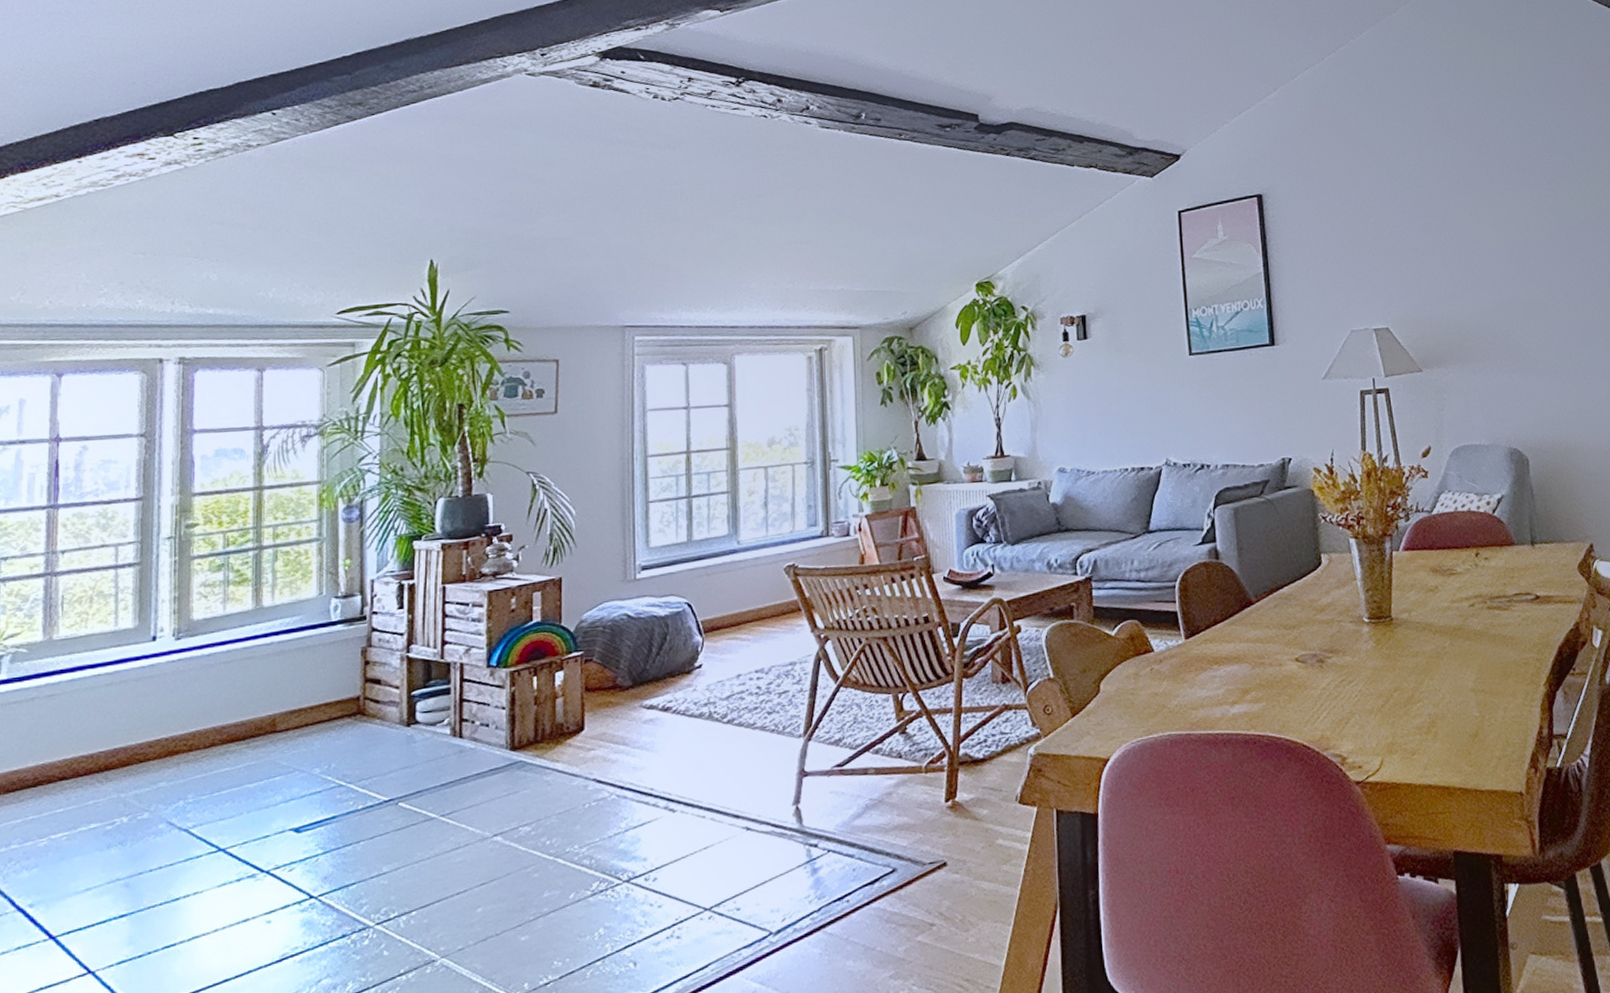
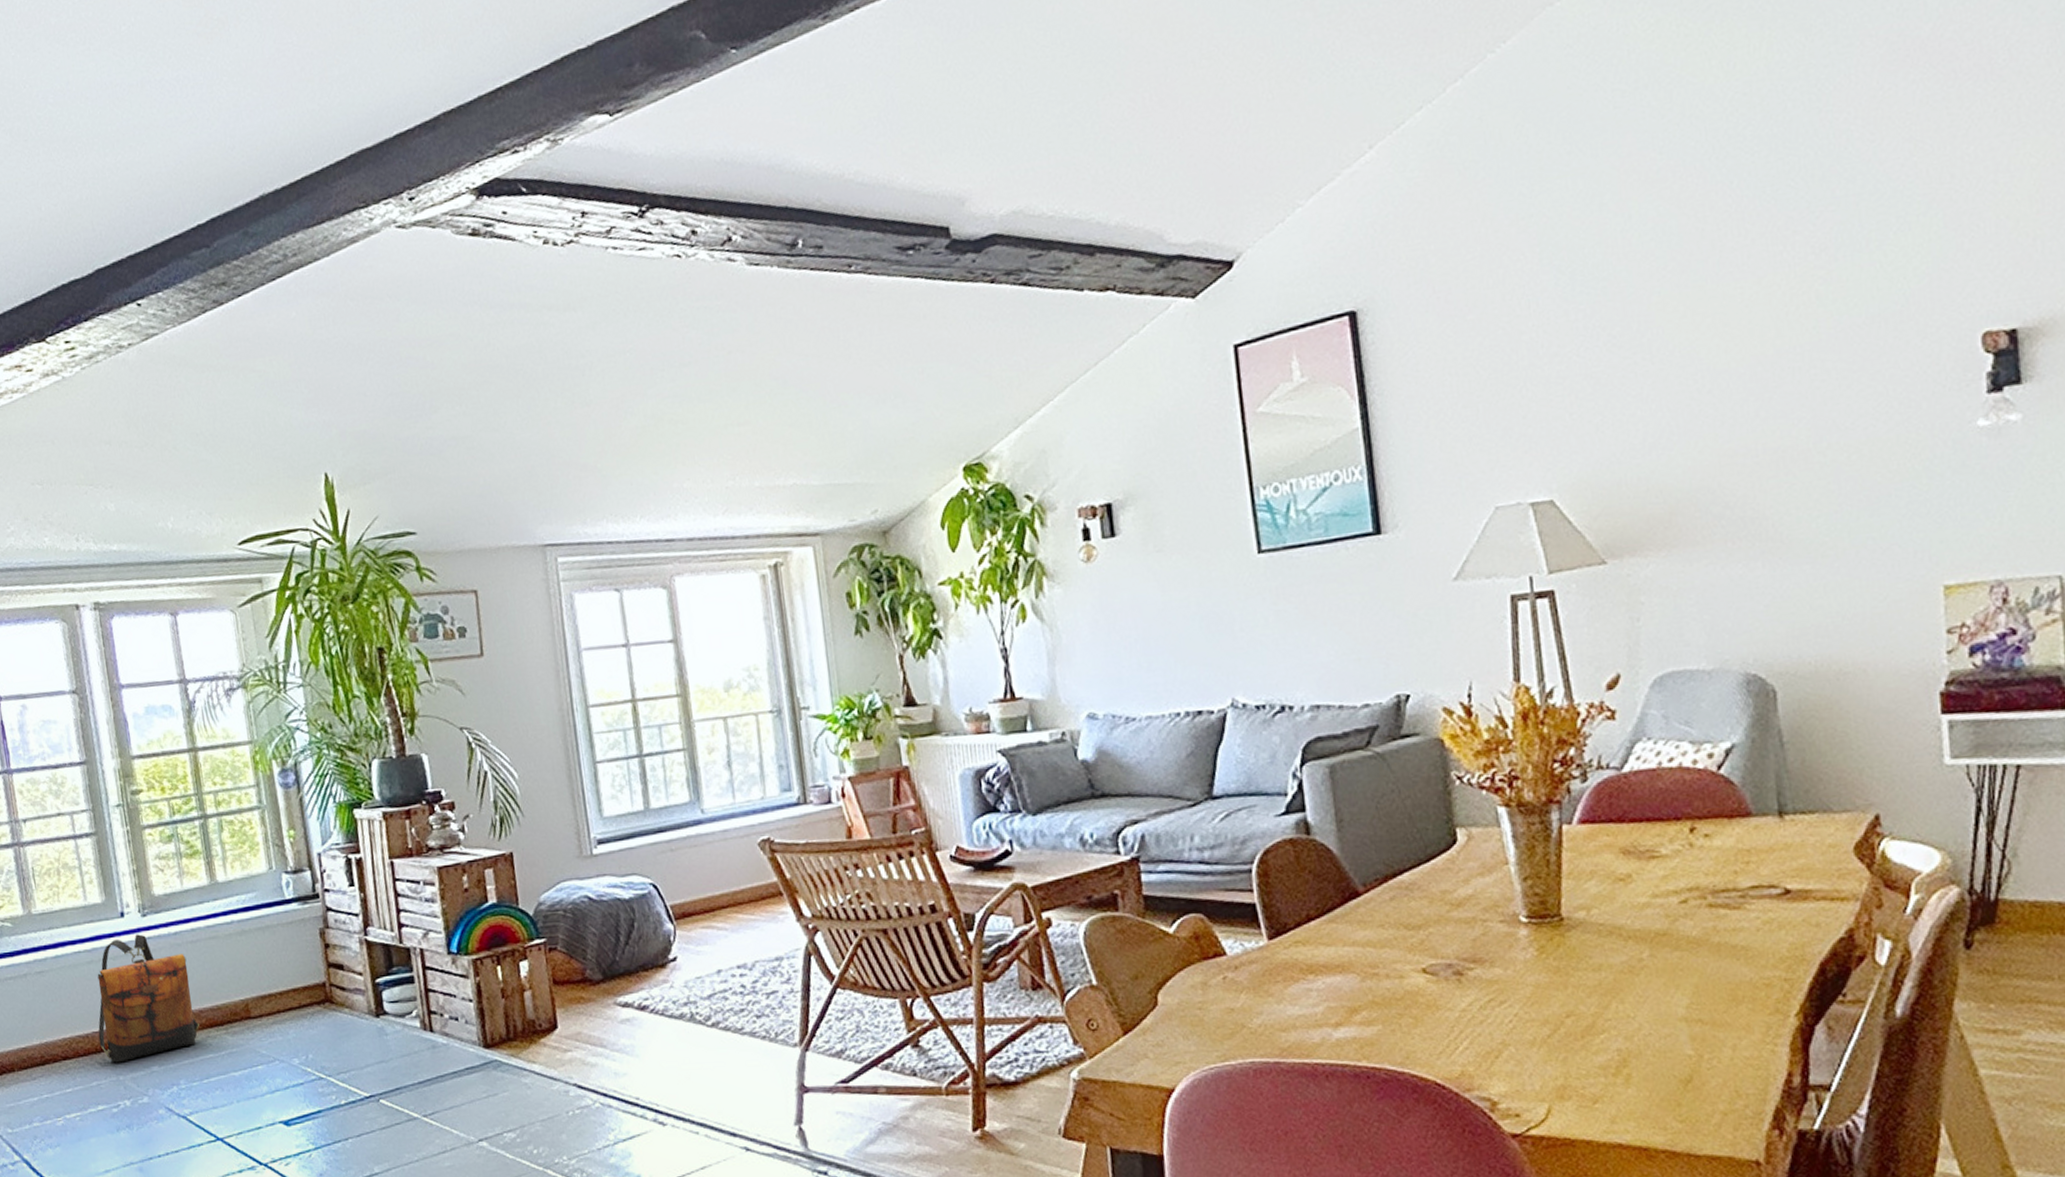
backpack: none [104,656,219,781] -> present [97,934,199,1063]

